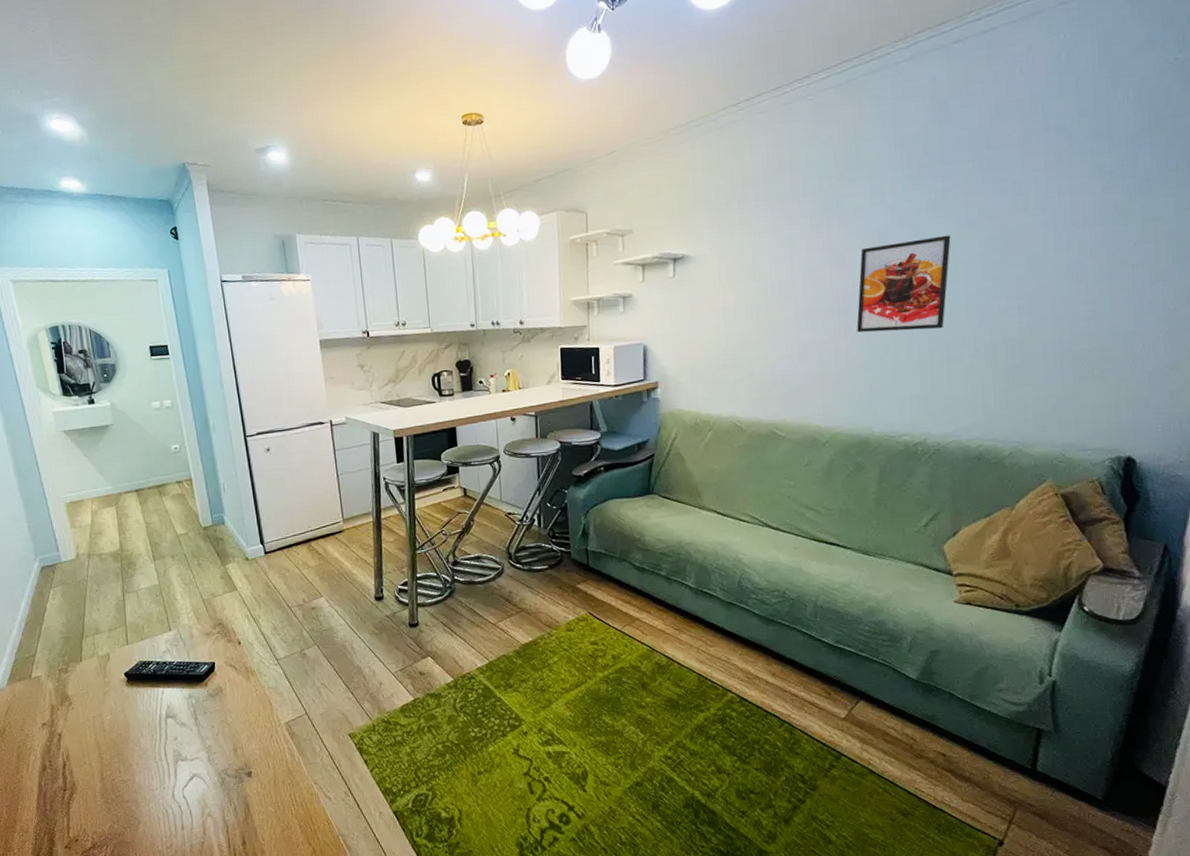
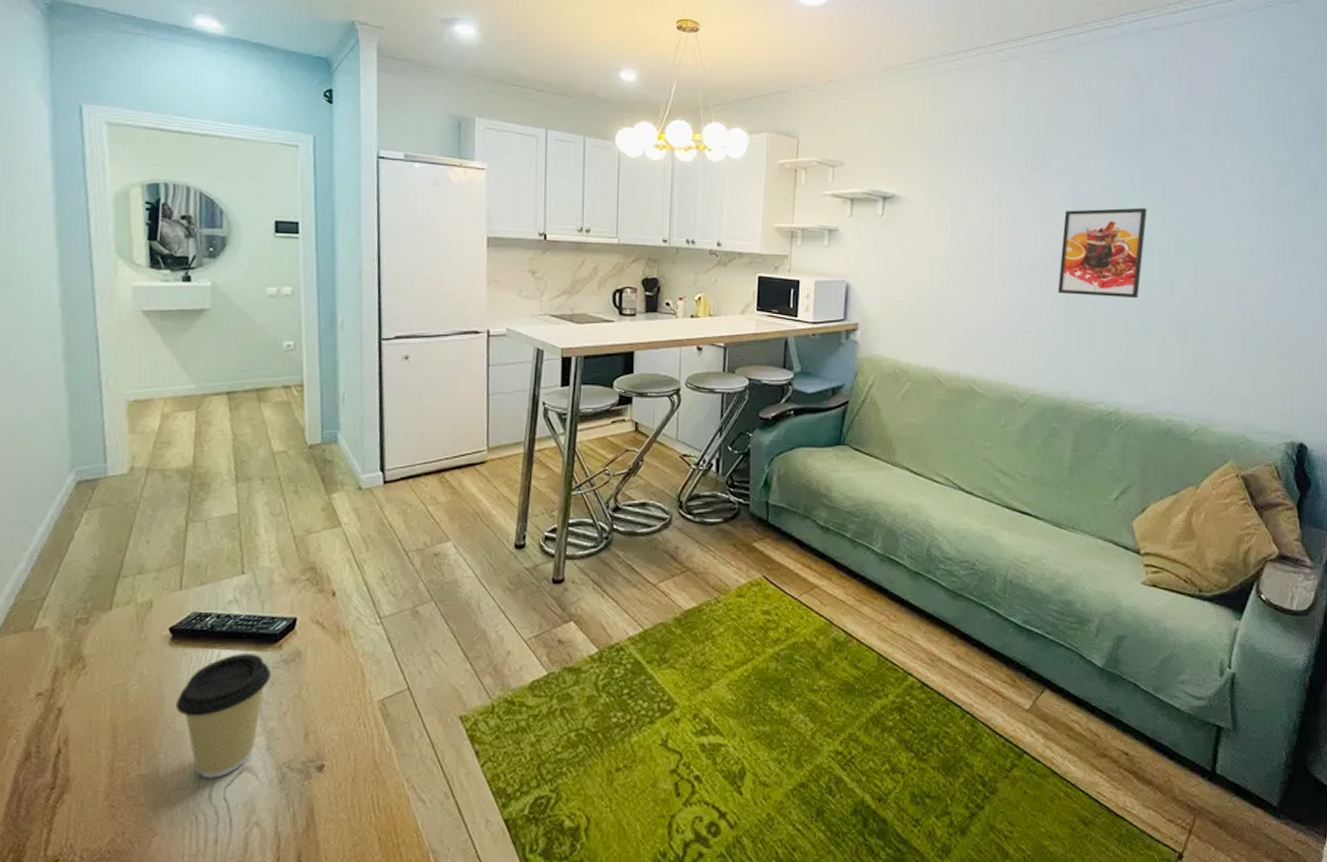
coffee cup: none [138,690,203,783] -> present [175,654,272,779]

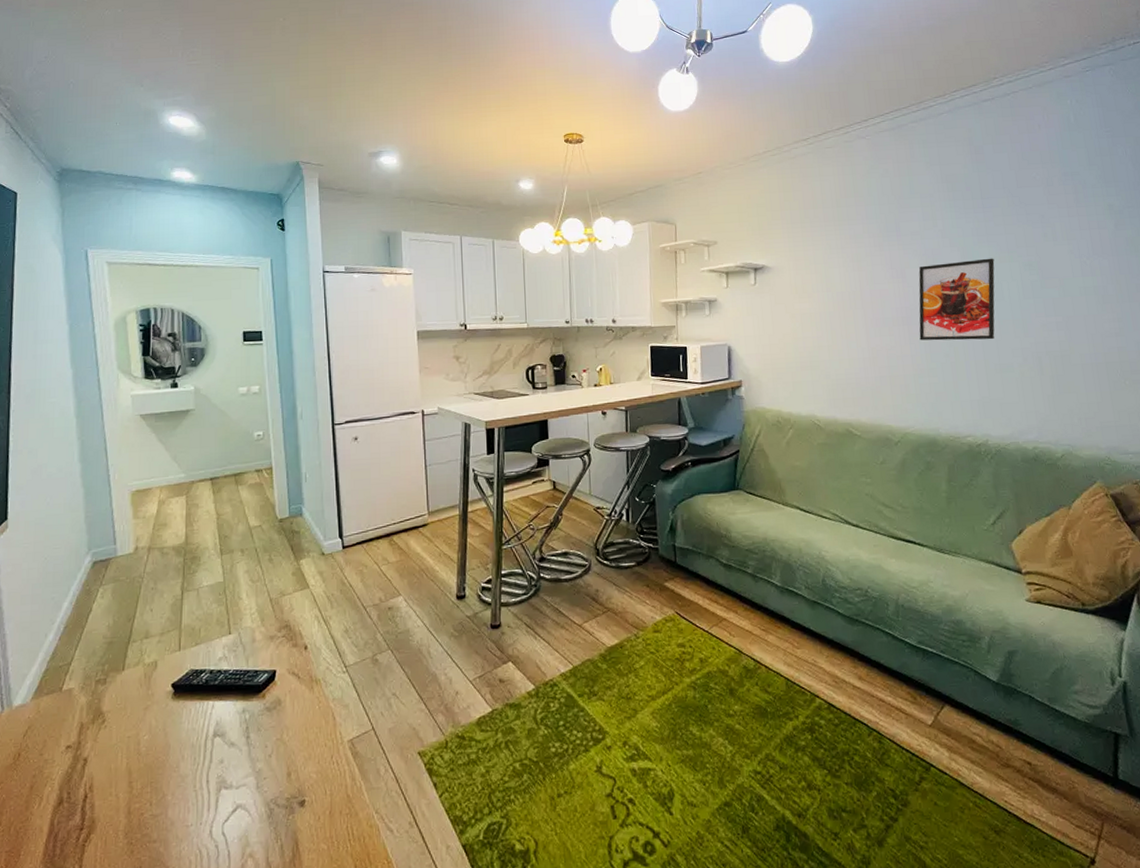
coffee cup: present [175,654,272,779] -> none [179,703,257,816]

